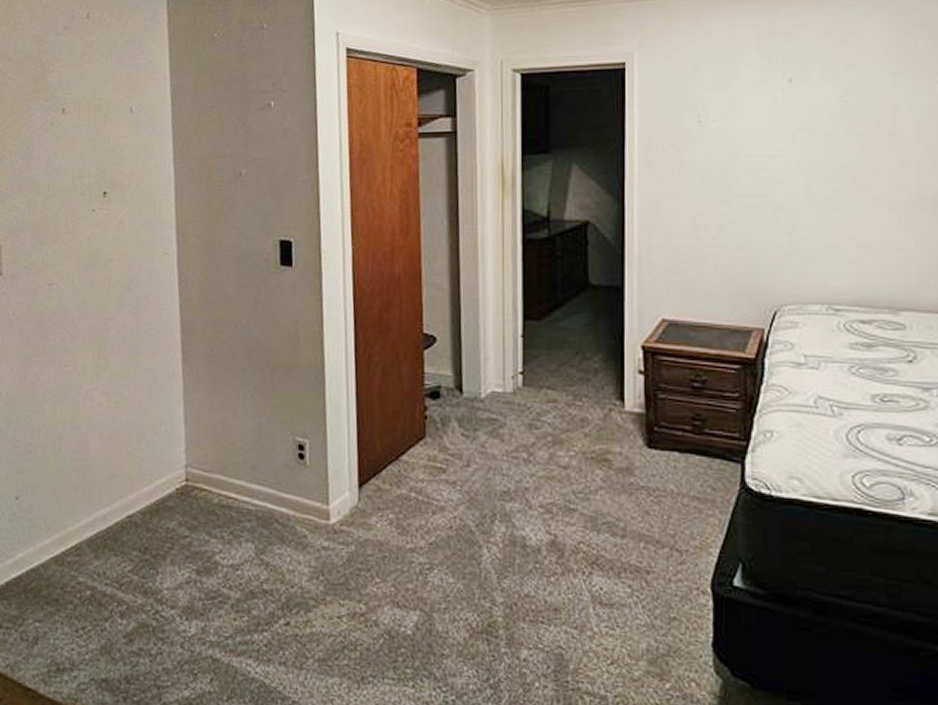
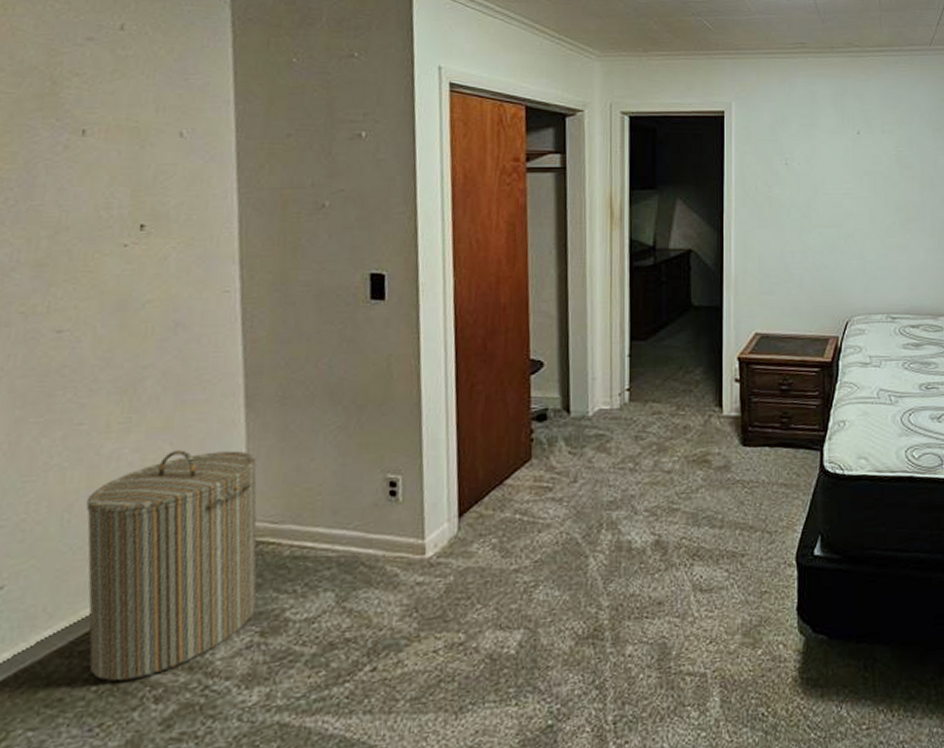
laundry hamper: none [70,396,194,594] -> present [85,450,258,682]

